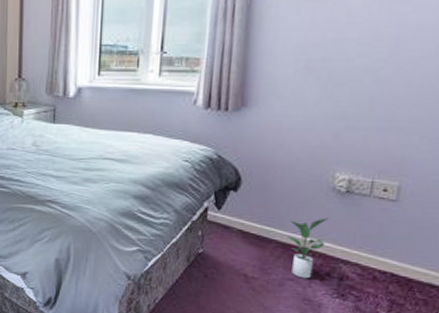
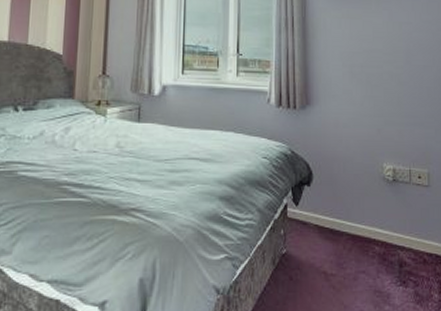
potted plant: present [286,218,329,279] -> none [354,207,385,270]

